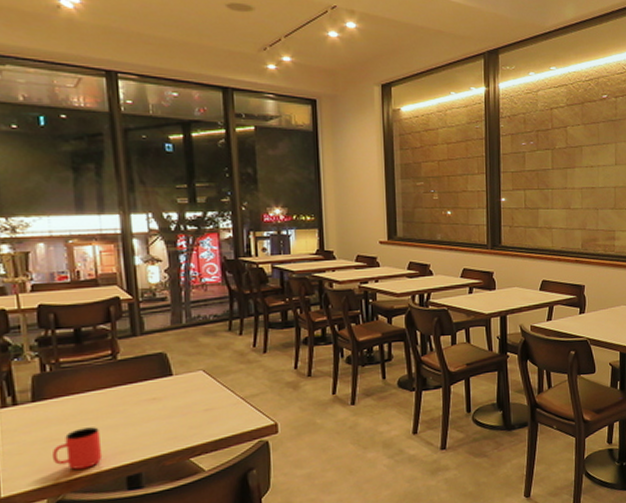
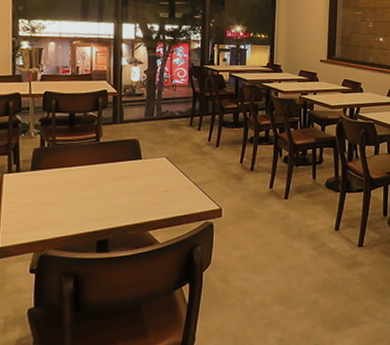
cup: present [51,427,103,470] -> none [41,196,80,230]

